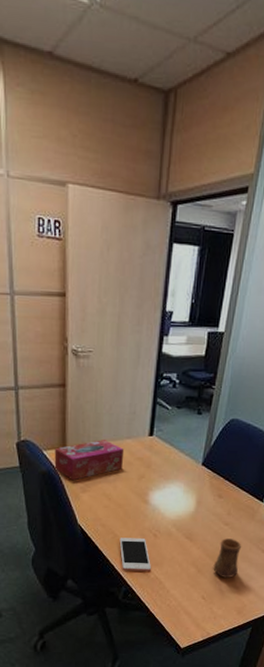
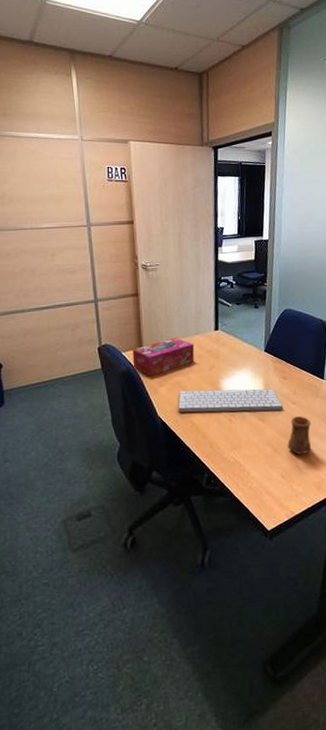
computer keyboard: none [100,499,214,531] -> present [178,389,283,413]
cell phone: present [119,538,151,572] -> none [198,424,230,457]

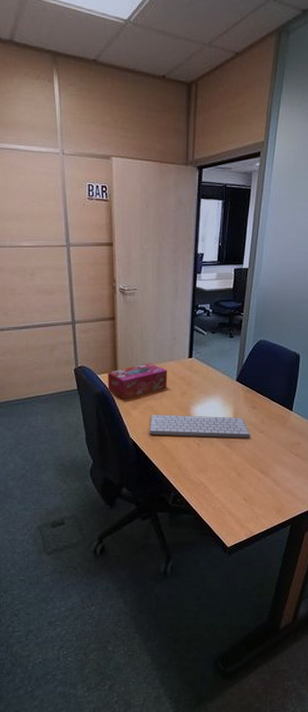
cup: present [287,416,311,455] -> none [252,445,277,480]

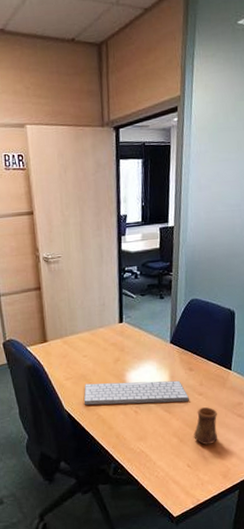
tissue box: present [107,363,168,400] -> none [37,331,99,371]
cup: none [252,445,277,480] -> present [194,407,218,445]

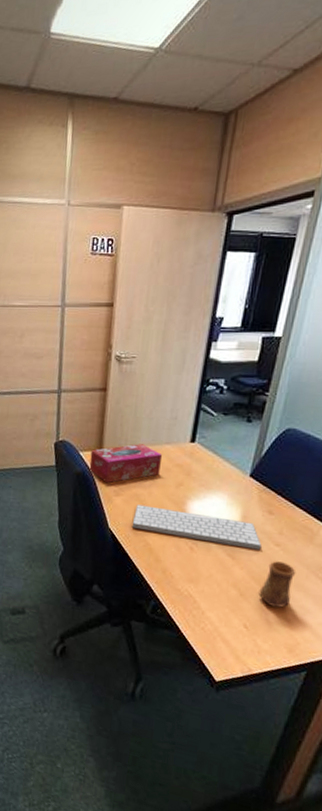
tissue box: none [37,331,99,371] -> present [89,444,163,483]

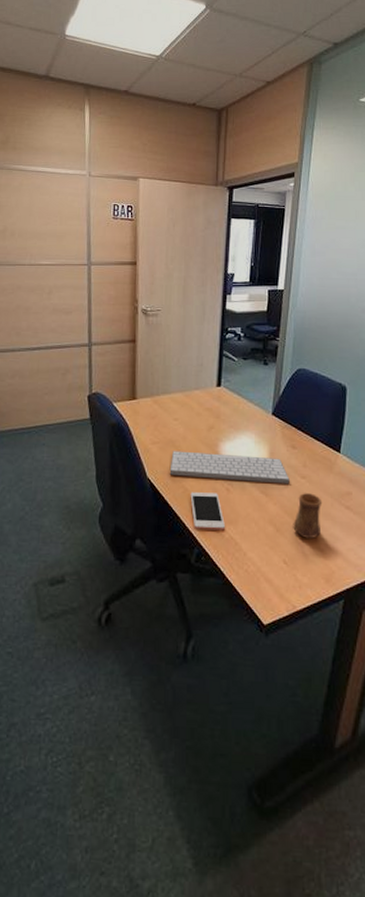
tissue box: present [89,444,163,483] -> none [124,391,193,432]
cell phone: none [151,547,185,588] -> present [190,492,225,531]

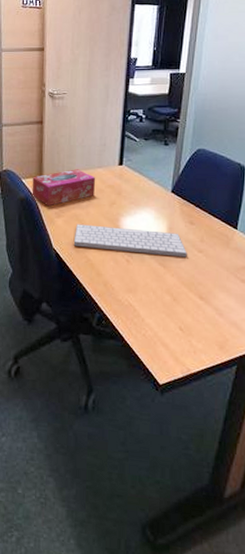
tissue box: none [124,391,193,432] -> present [32,169,96,207]
cell phone: present [190,492,225,531] -> none [92,262,124,298]
cup: present [293,493,323,538] -> none [189,266,219,308]

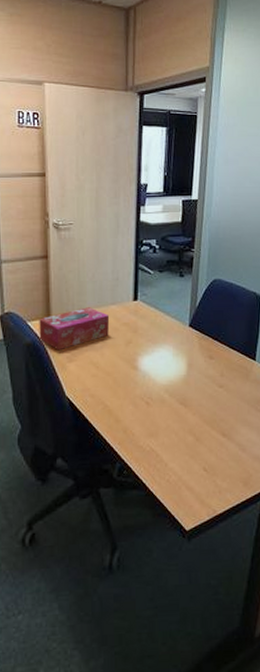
computer keyboard: present [73,224,187,258] -> none [88,367,208,395]

